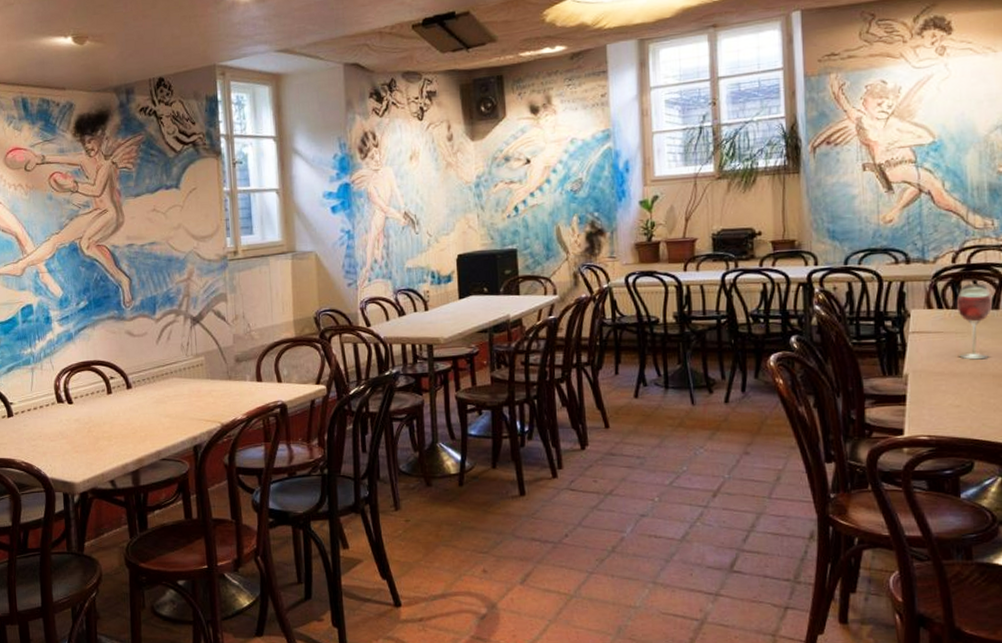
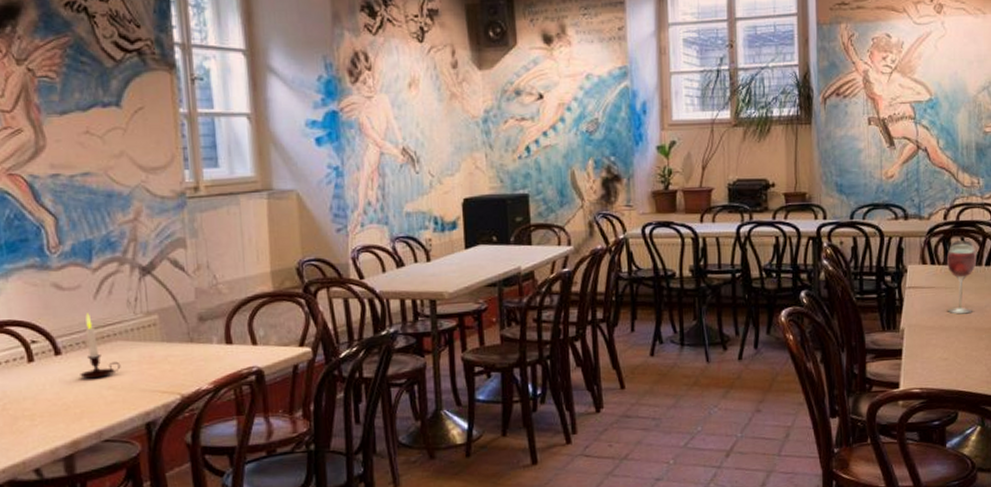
candle: none [145,355,176,408] -> present [80,313,121,379]

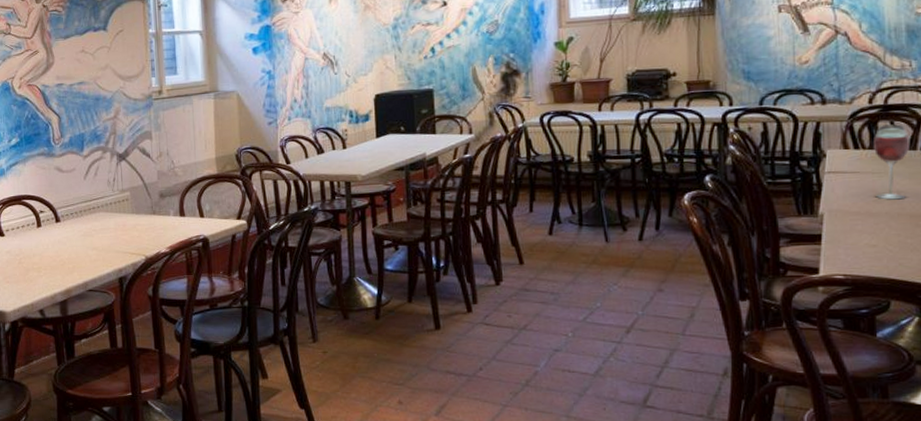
candle: present [80,313,121,379] -> none [73,190,102,241]

